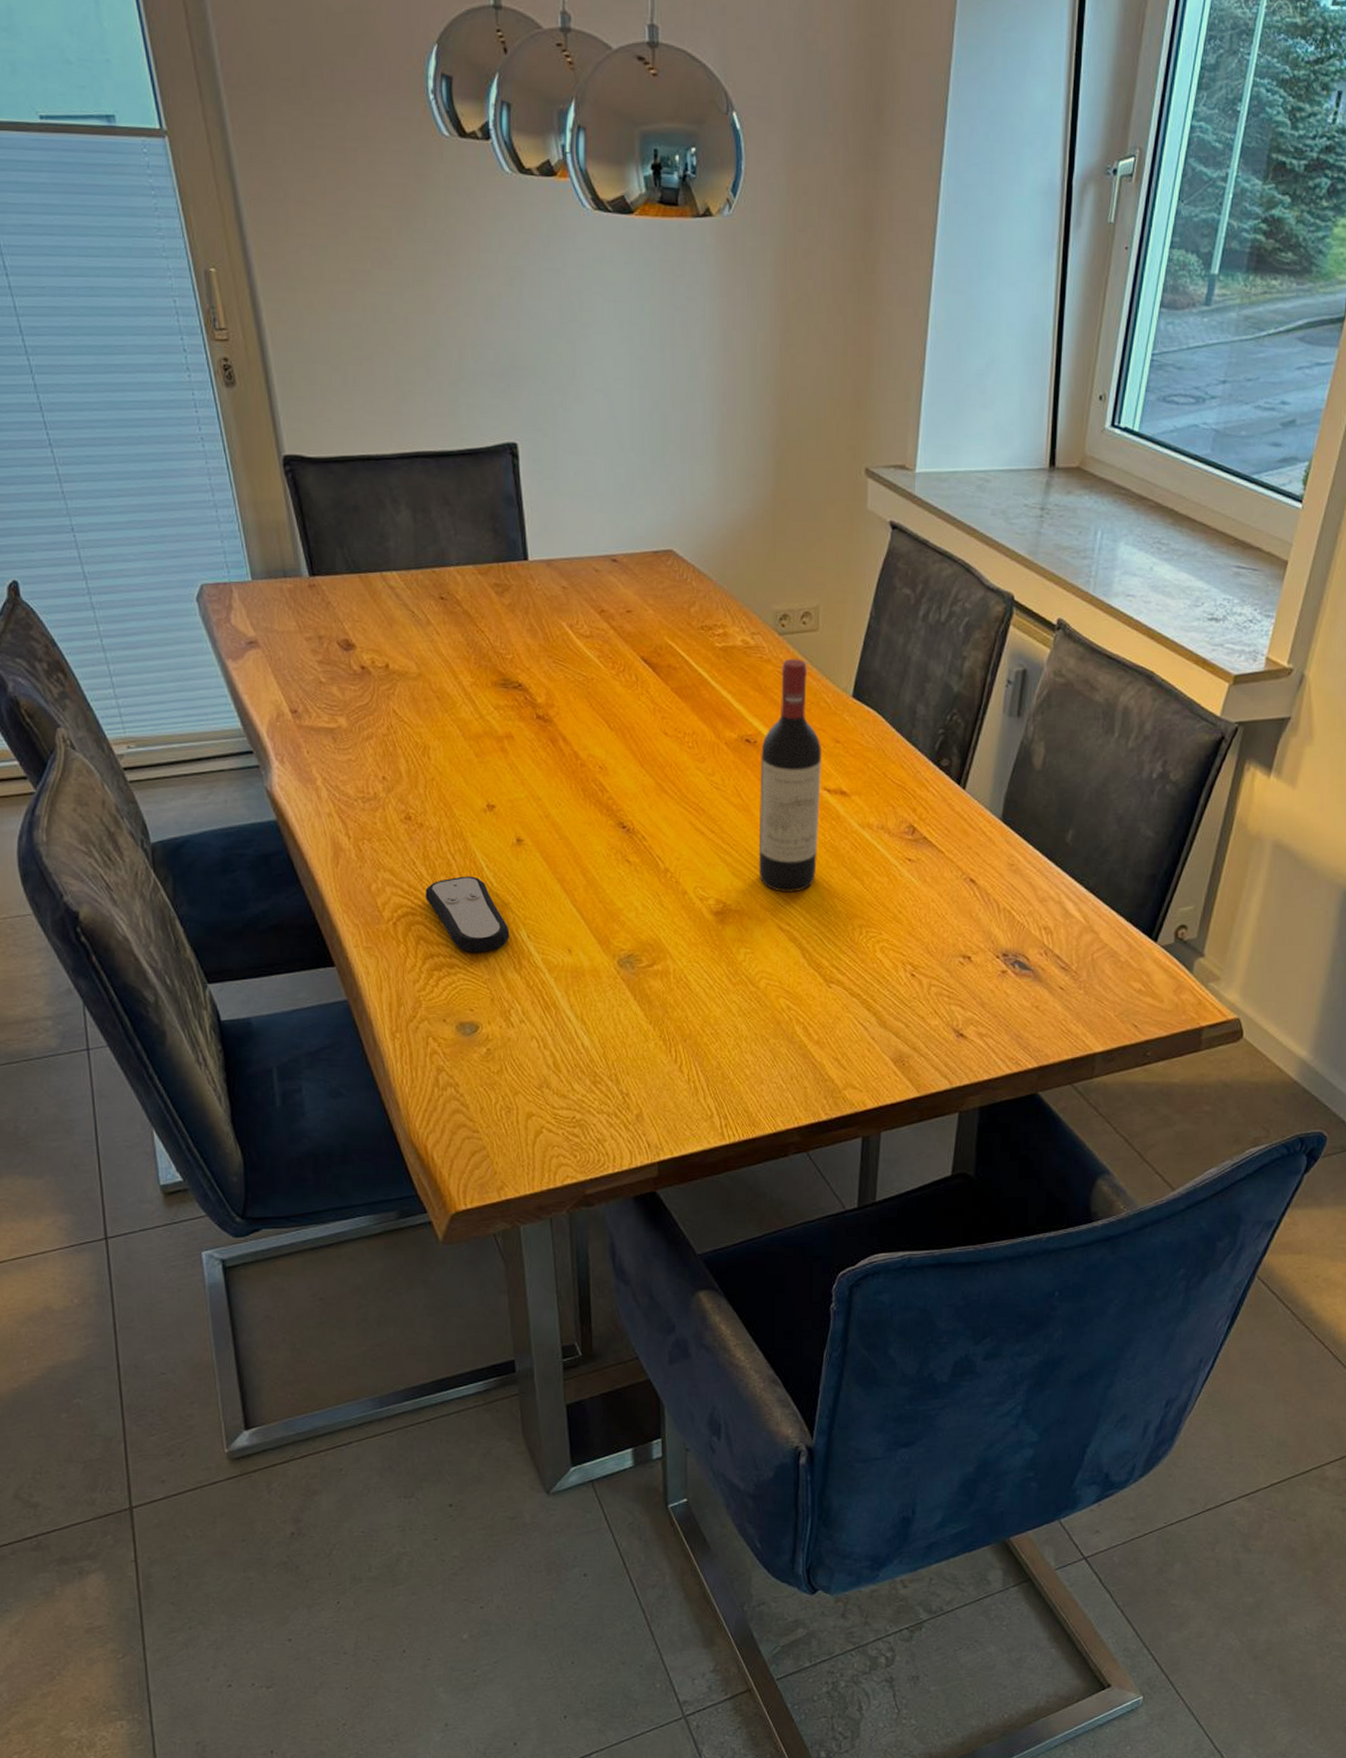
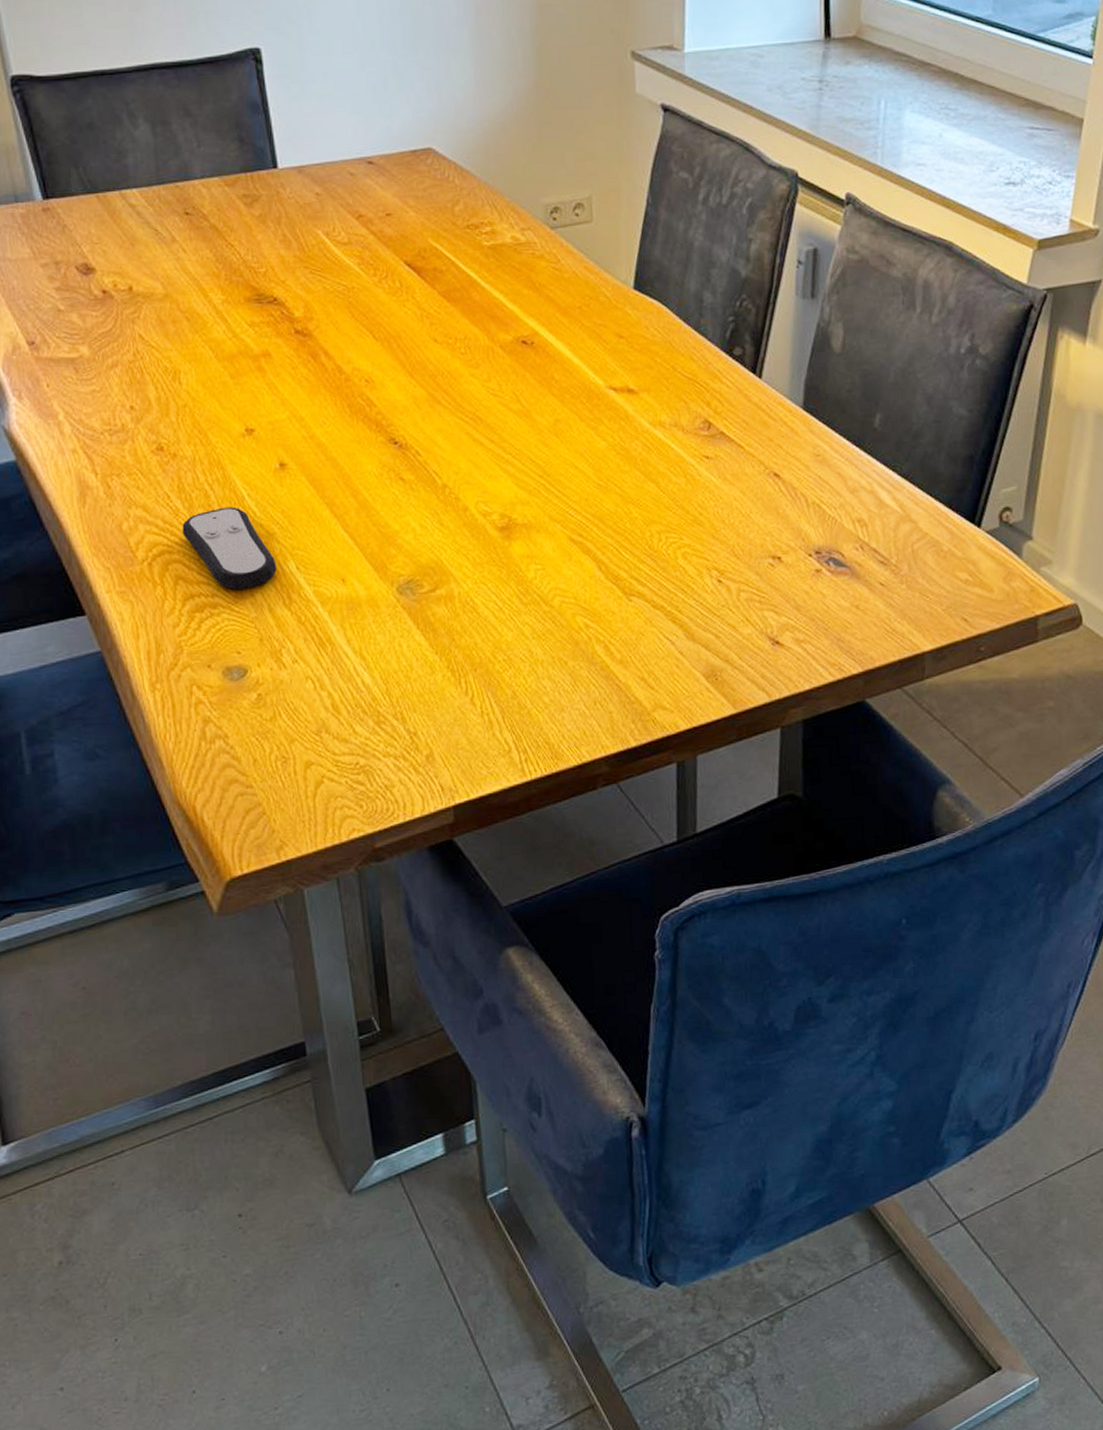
wine bottle: present [758,658,822,894] -> none [538,252,608,502]

